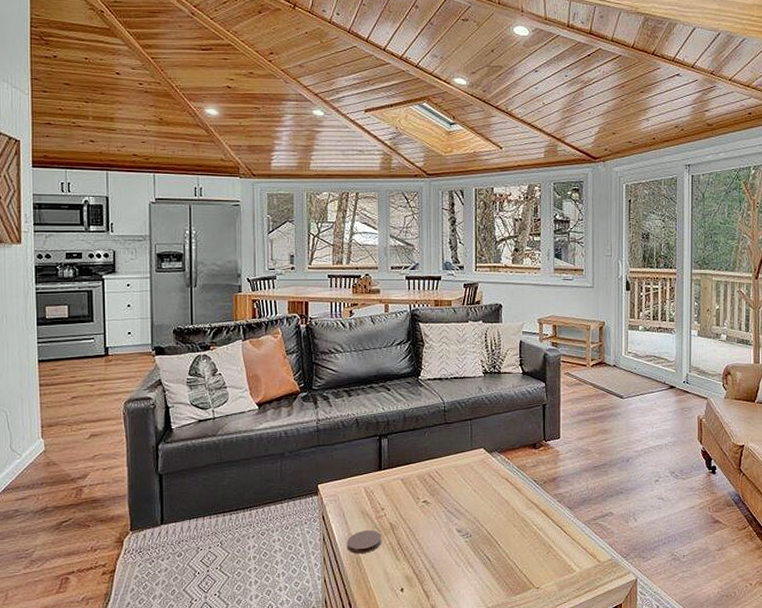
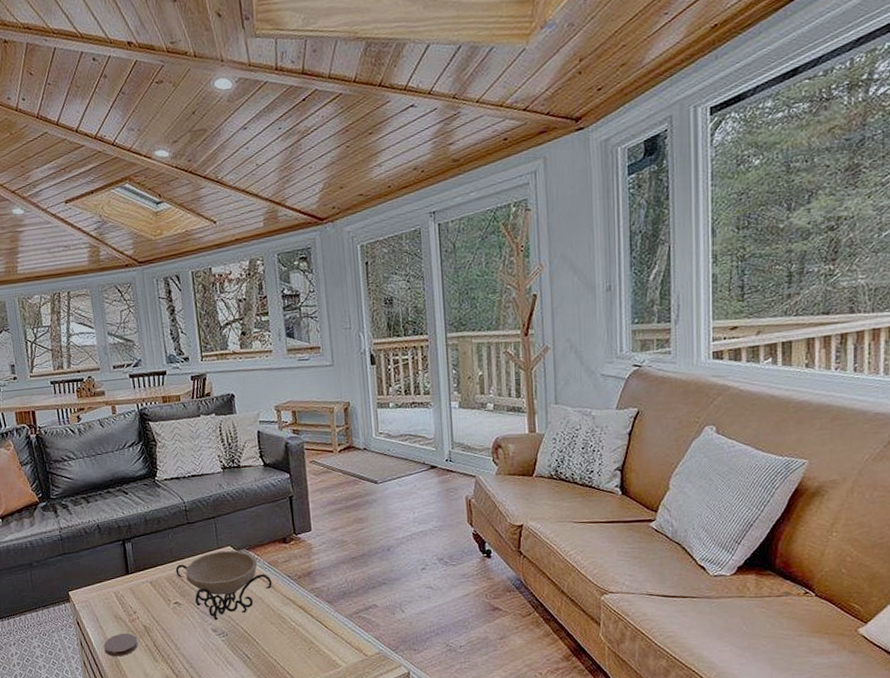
decorative bowl: none [428,452,519,522] -> present [175,550,272,621]

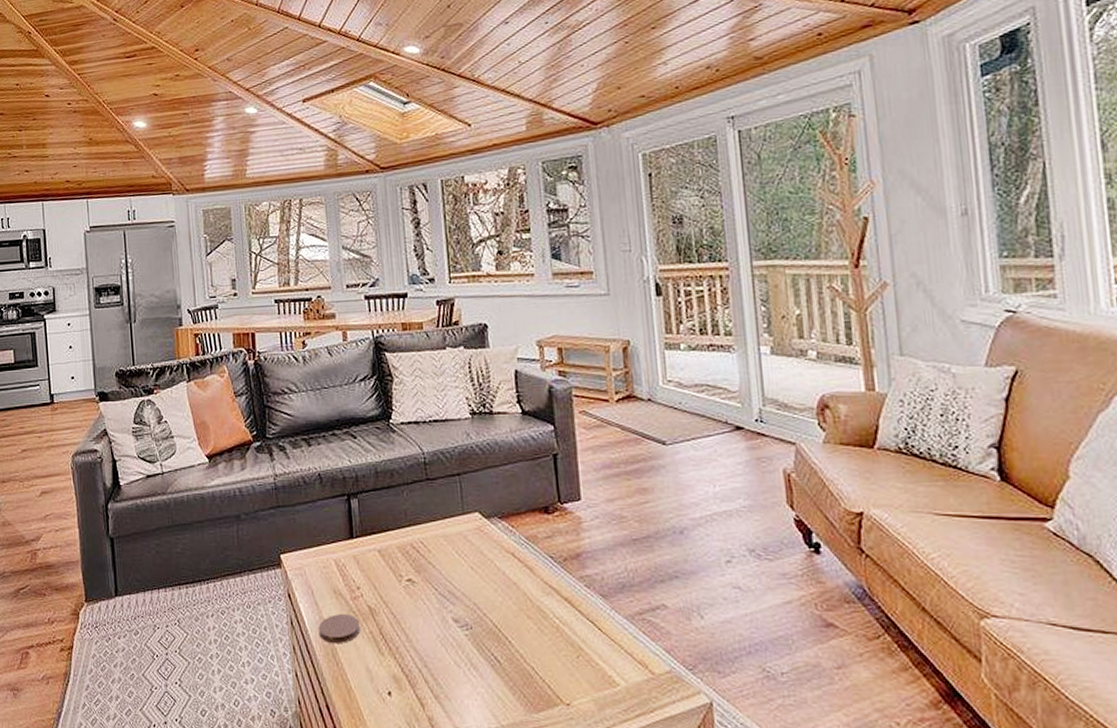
decorative bowl: present [175,550,272,621] -> none [410,517,530,608]

